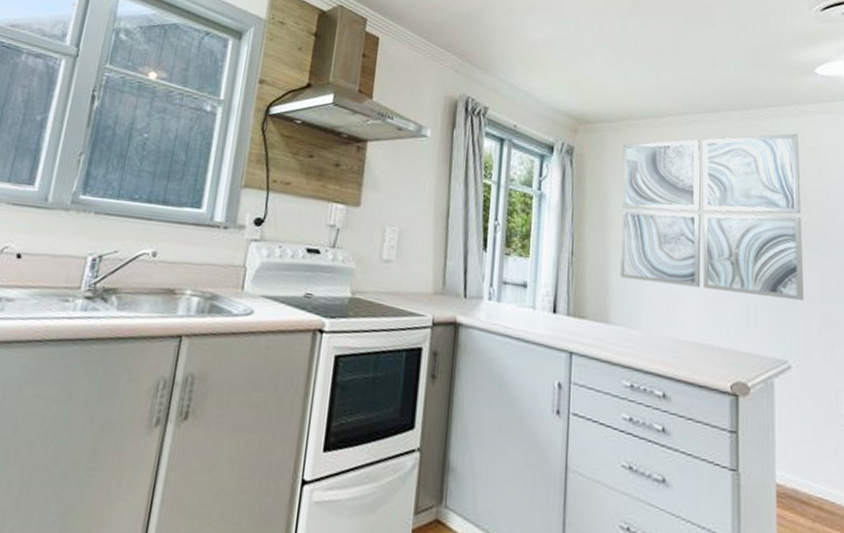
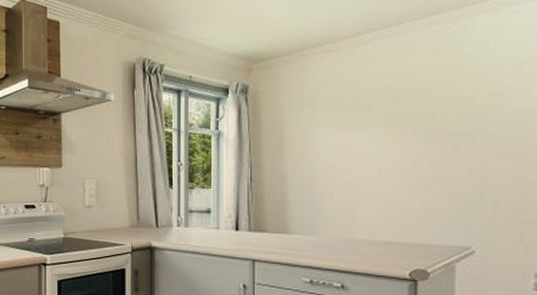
wall art: present [620,133,805,301] -> none [297,29,496,194]

